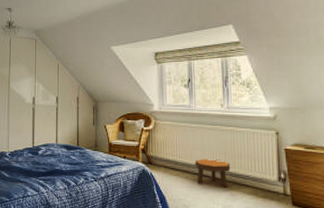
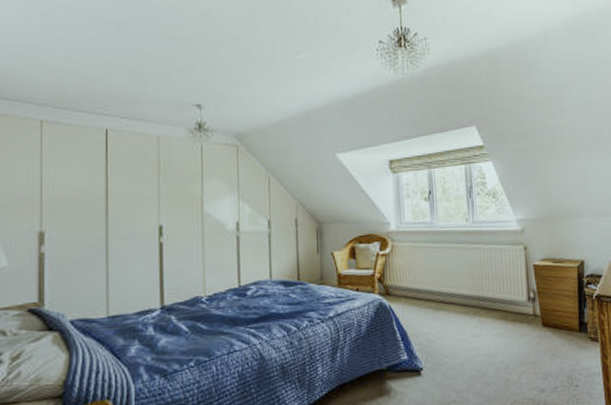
footstool: present [195,159,231,188] -> none [439,283,478,315]

